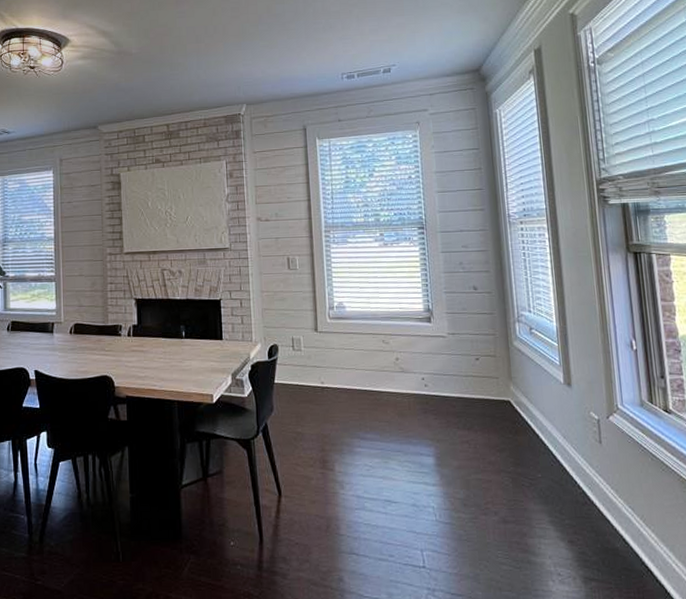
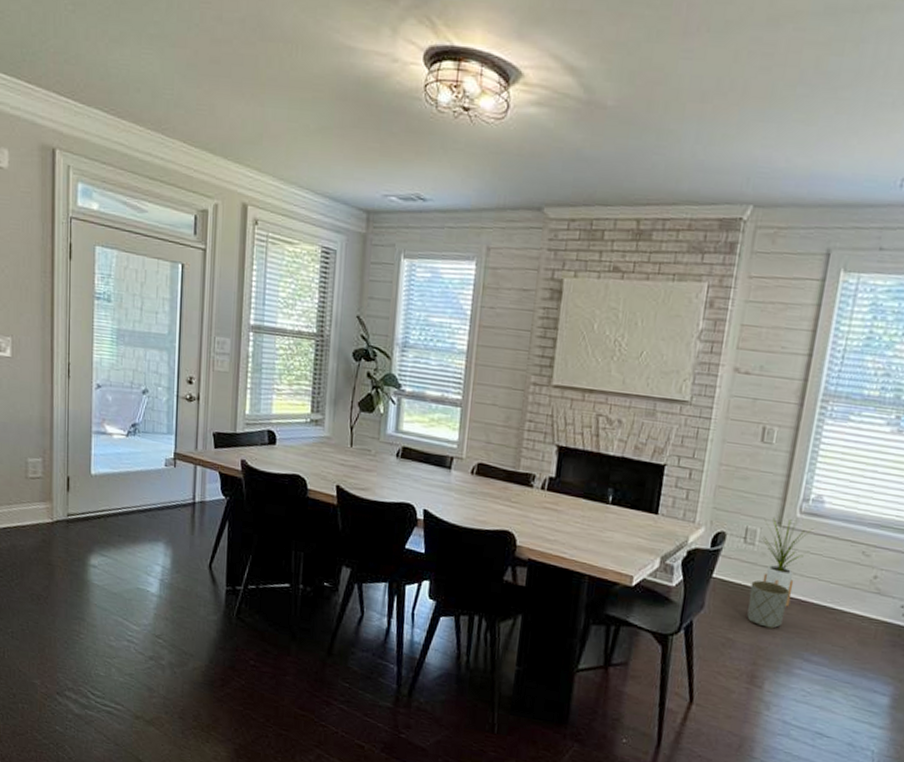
house plant: none [303,324,343,396] -> present [762,516,813,606]
planter: none [305,378,337,417] -> present [747,580,789,629]

